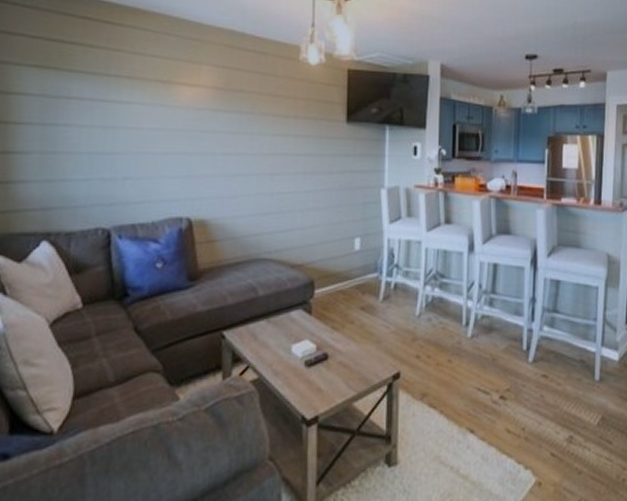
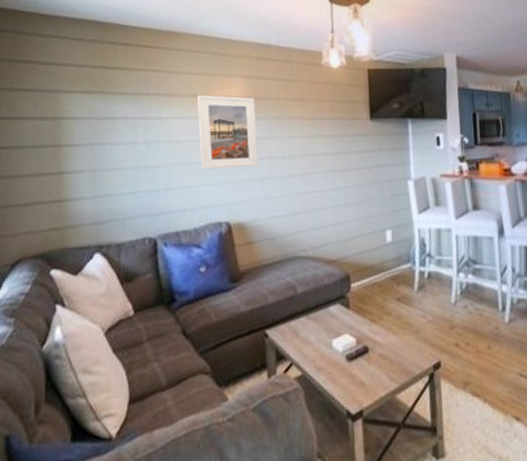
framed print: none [161,81,226,163] -> present [196,95,259,170]

